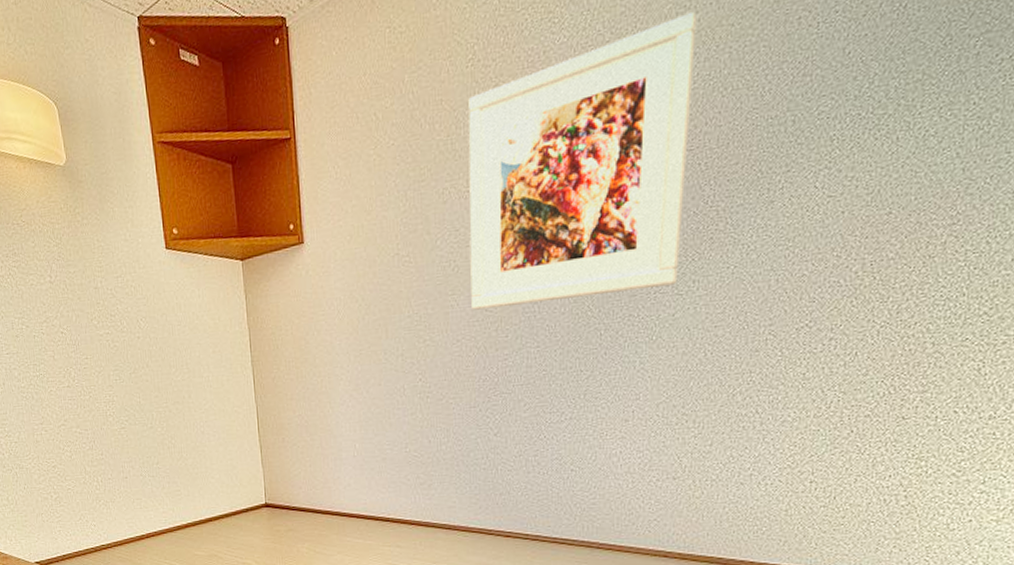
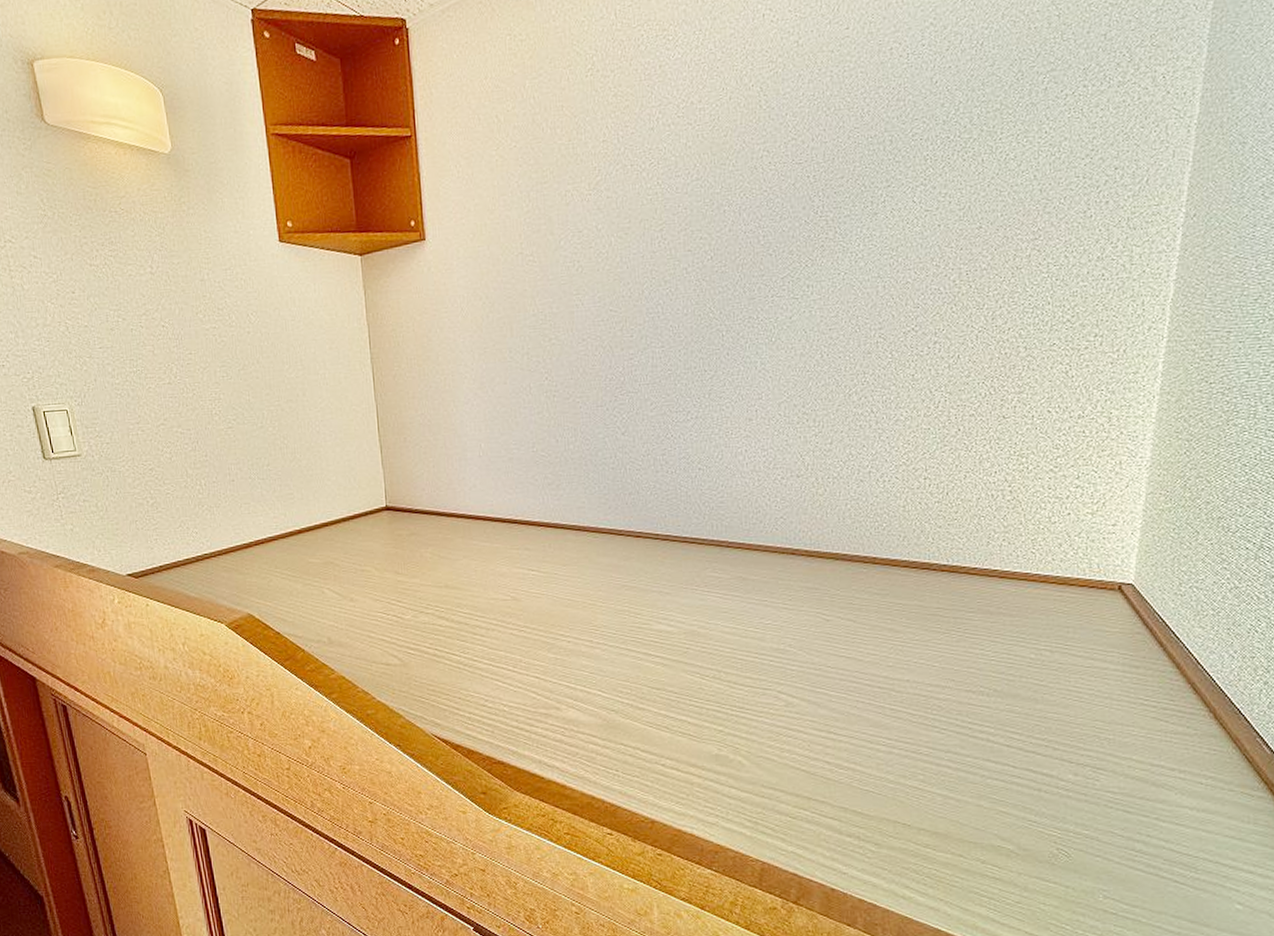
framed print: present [468,12,697,310] -> none [588,38,800,310]

